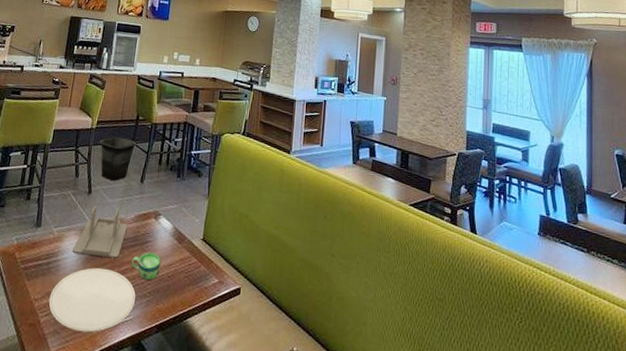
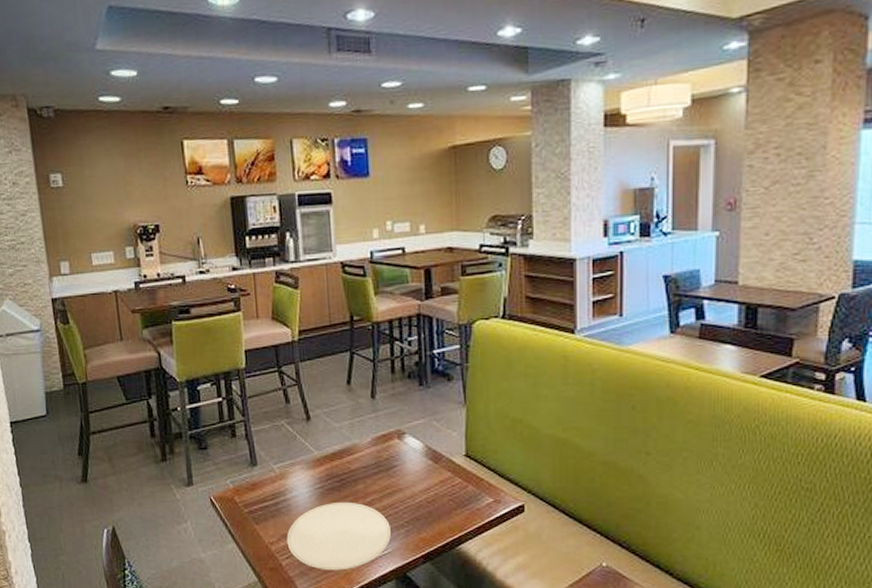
napkin holder: present [72,205,128,258] -> none [302,432,365,489]
waste bin: present [99,137,136,181] -> none [307,346,356,401]
cup: present [131,252,161,281] -> none [378,478,416,510]

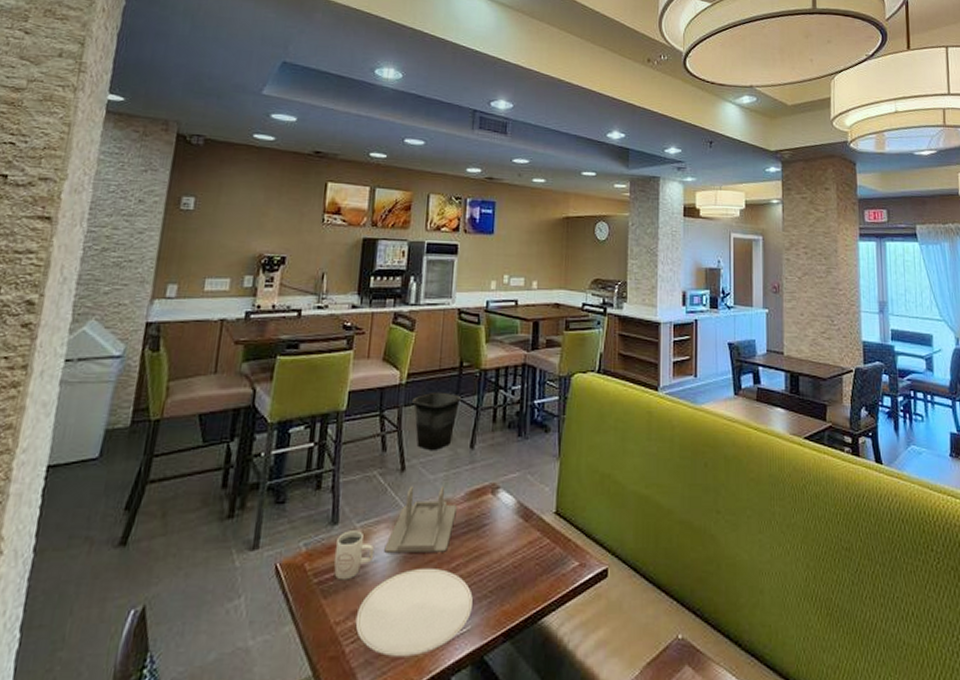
mug: none [258,471,294,511] -> present [333,530,375,580]
napkin holder: none [302,432,365,489] -> present [384,485,457,552]
waste bin: none [307,346,356,401] -> present [412,391,461,450]

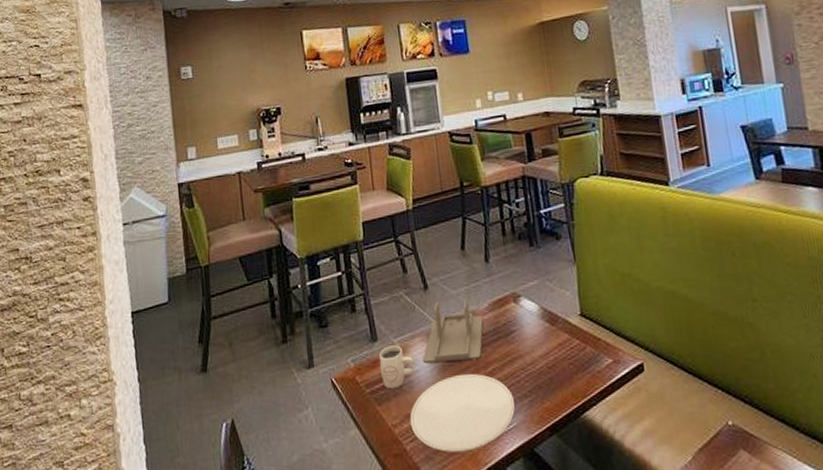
waste bin: present [412,391,461,450] -> none [422,212,468,268]

